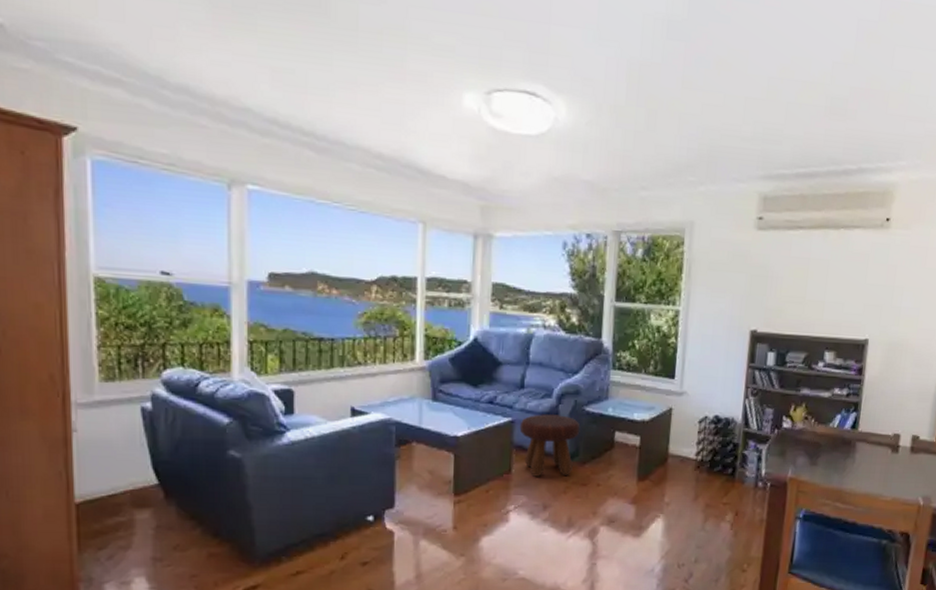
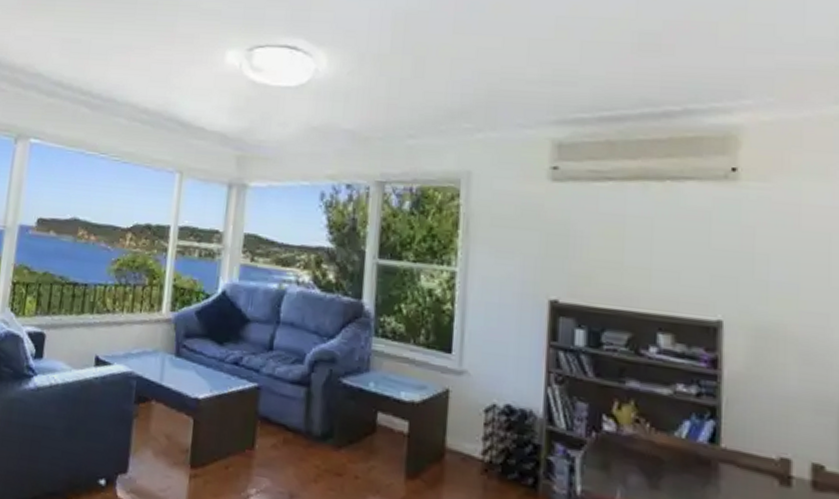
footstool: present [519,414,581,477] -> none [266,382,336,460]

